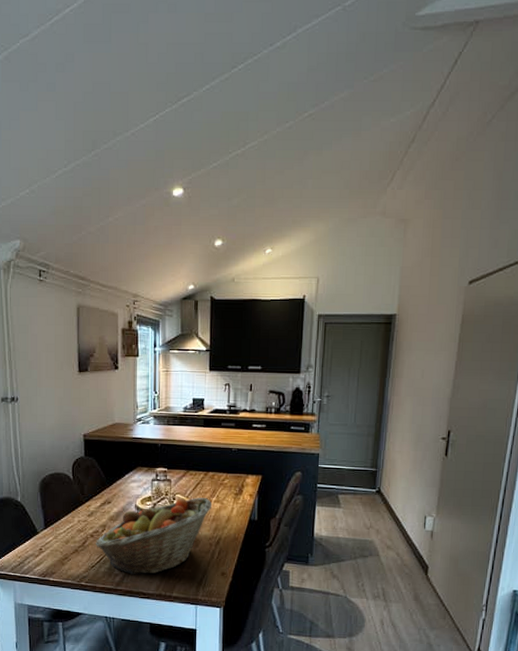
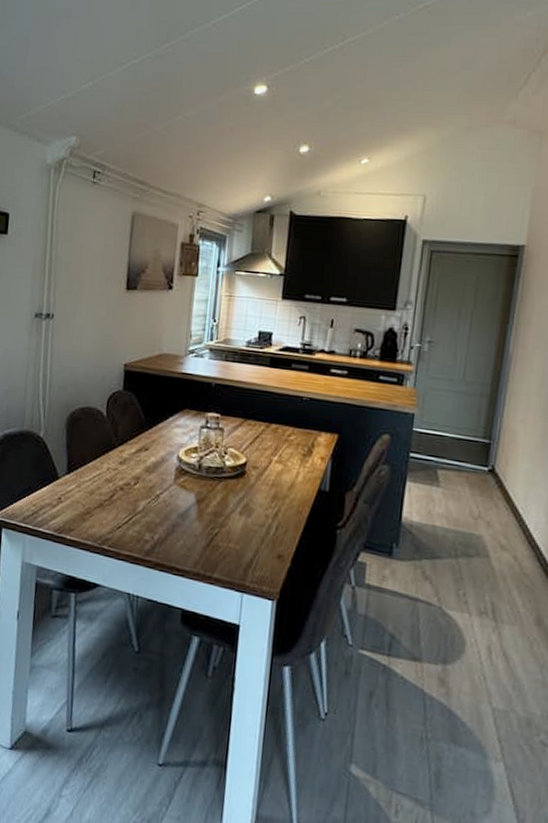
fruit basket: present [96,498,212,576] -> none [125,453,272,546]

